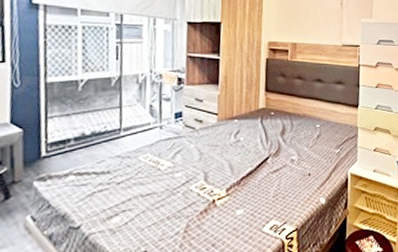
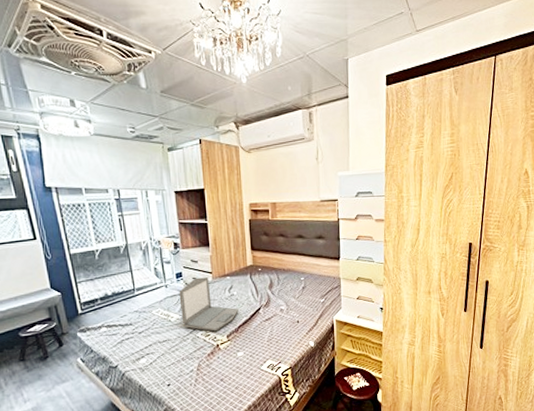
laptop: none [173,119,244,184] -> present [179,277,239,332]

